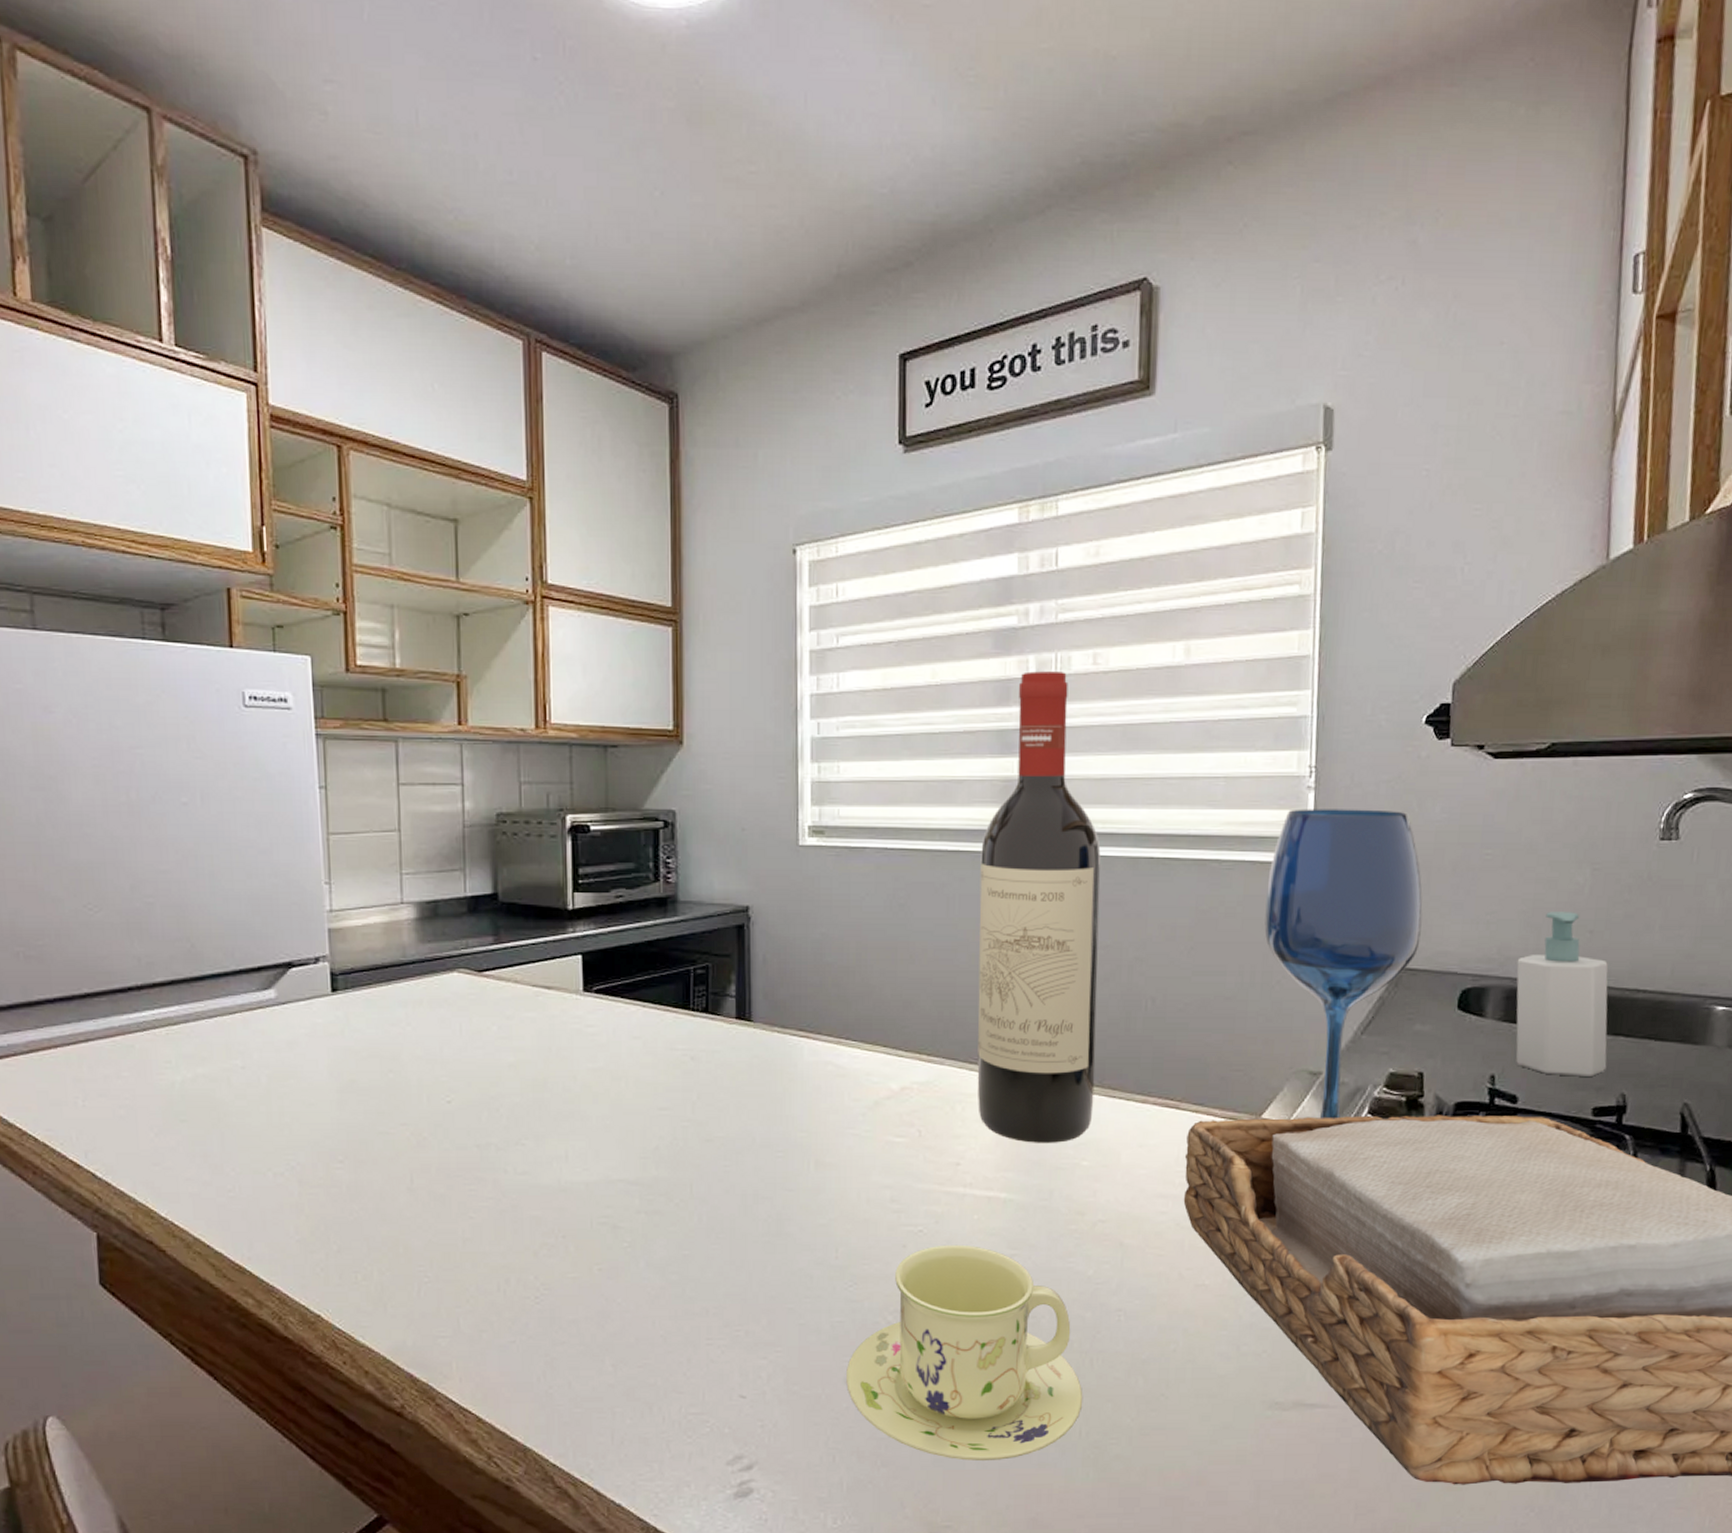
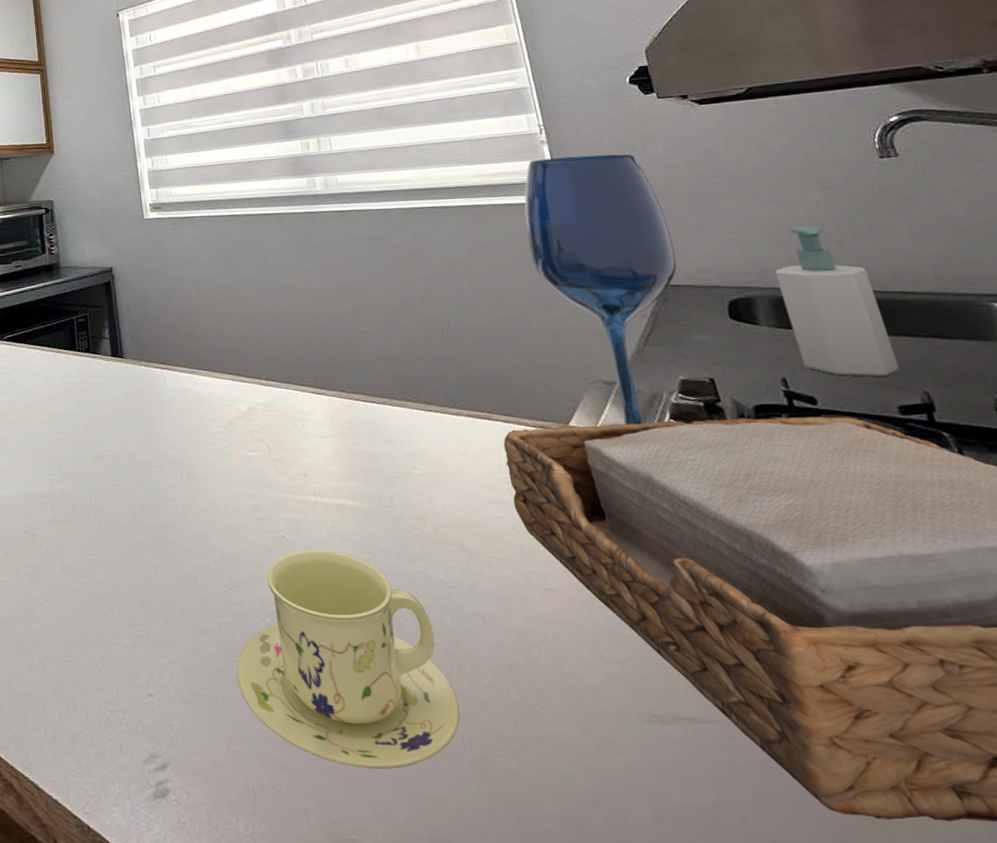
wine bottle: present [977,671,1101,1143] -> none [282,75,415,454]

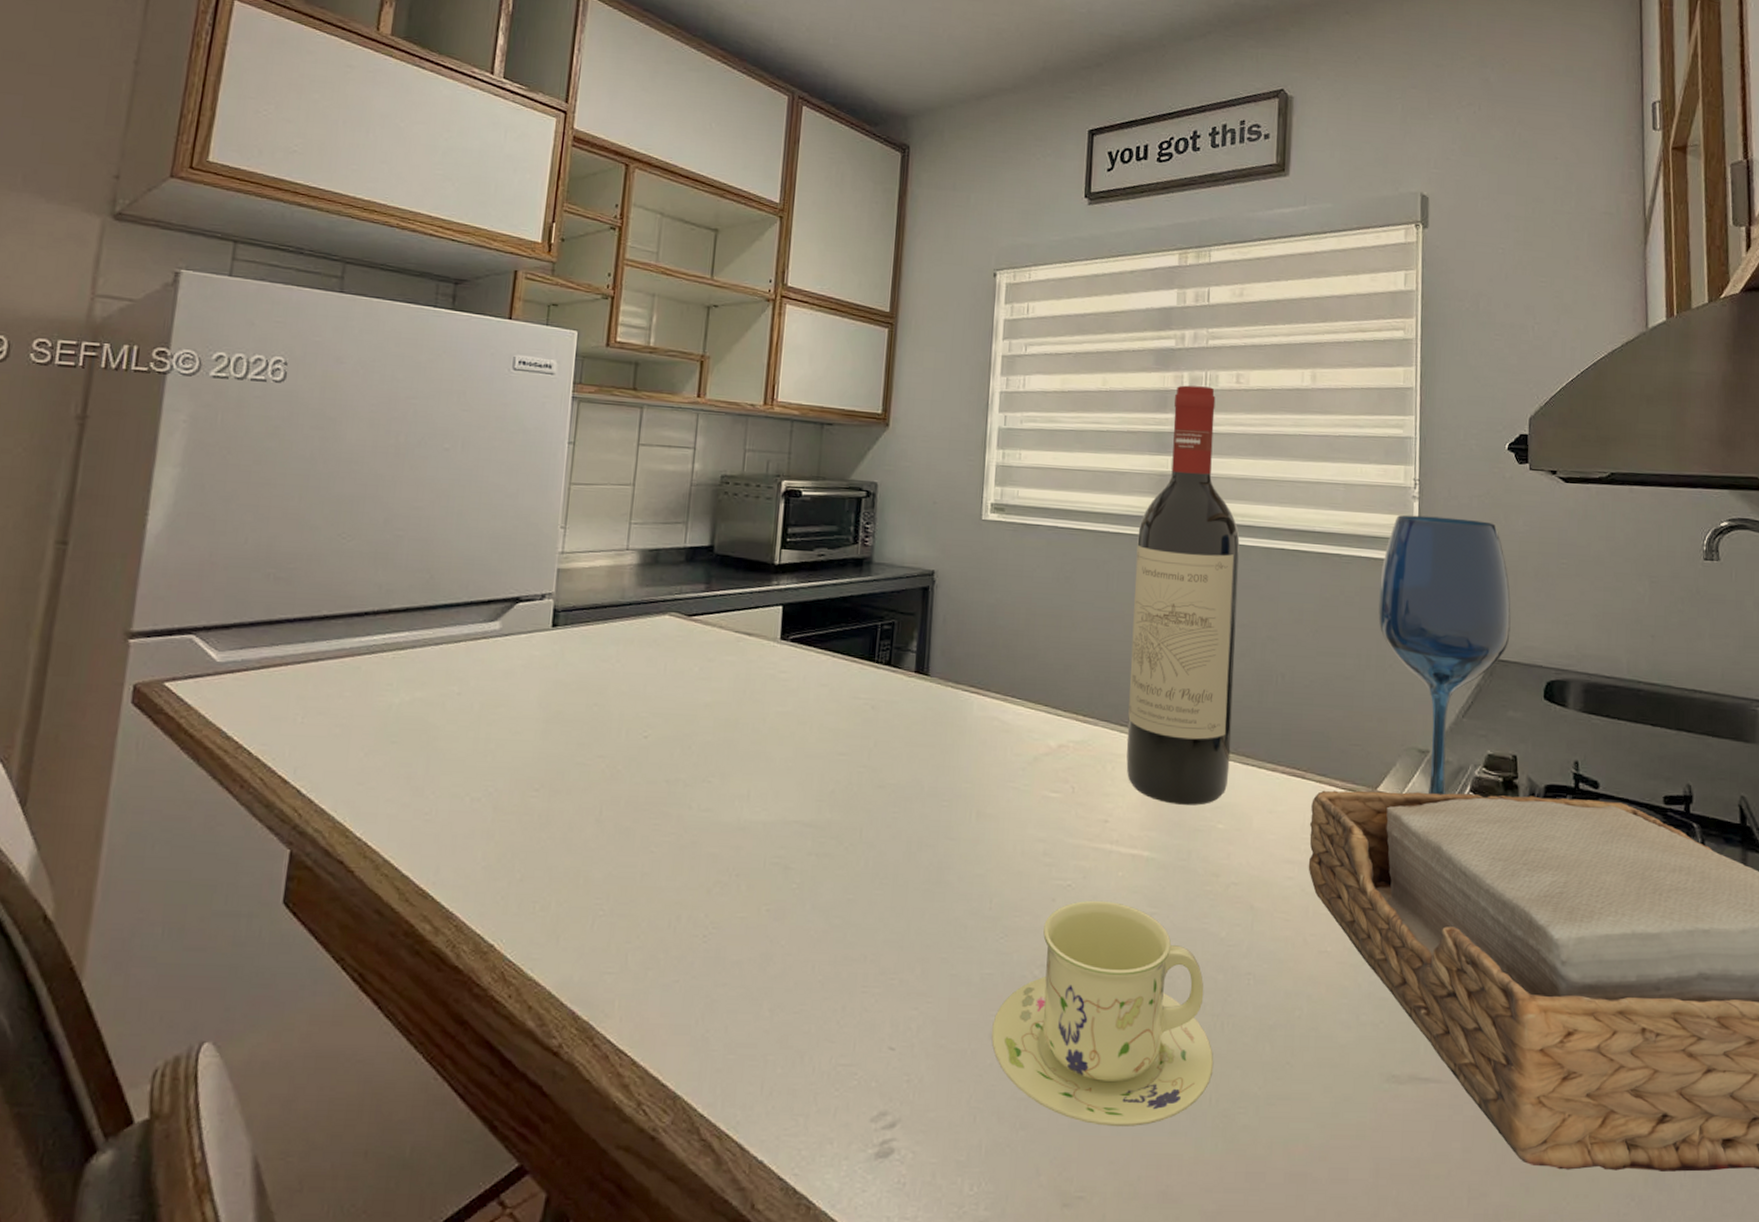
wine bottle: none [282,75,415,454] -> present [1126,385,1240,805]
soap bottle: present [775,226,899,377] -> none [1592,616,1673,767]

